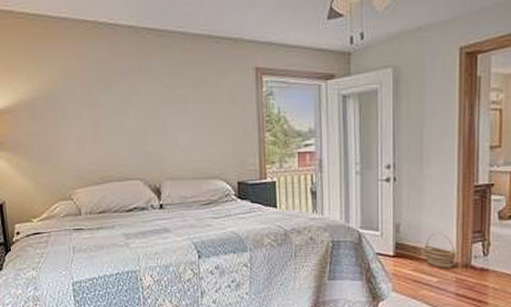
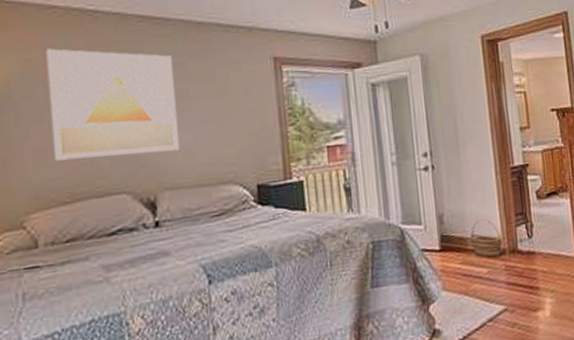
wall art: none [81,57,179,150] -> present [46,48,181,161]

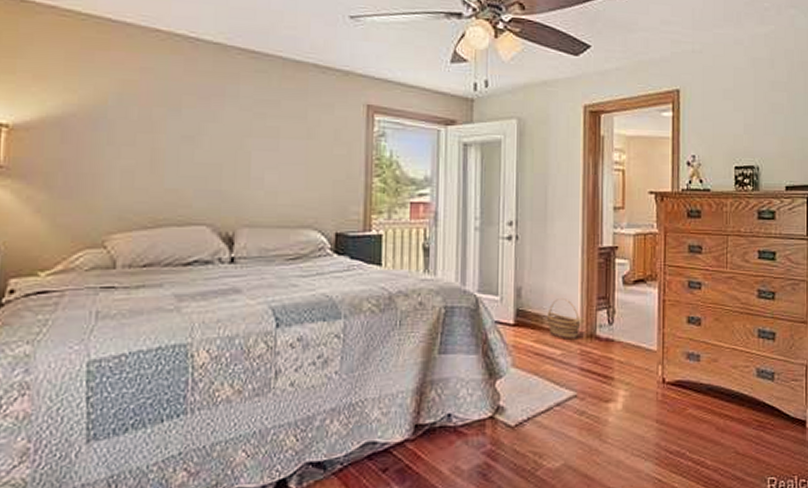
wall art: present [46,48,181,161] -> none [141,72,266,189]

